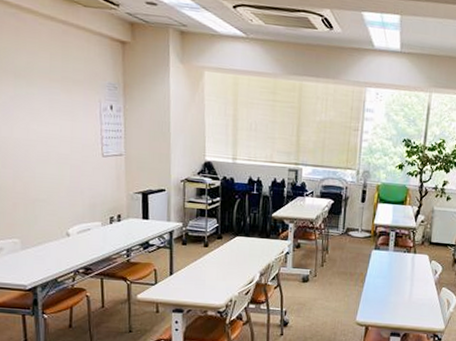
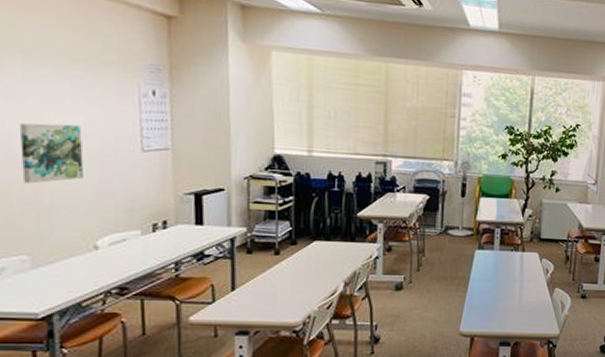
wall art: none [12,132,59,182] -> present [19,123,84,184]

